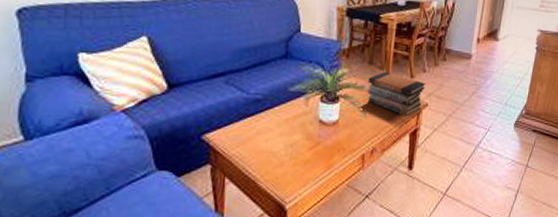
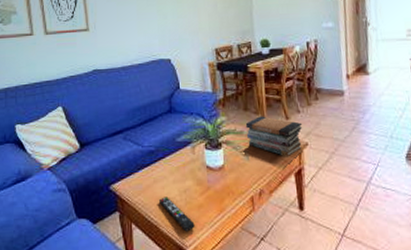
remote control: none [259,150,298,188] -> present [158,197,195,232]

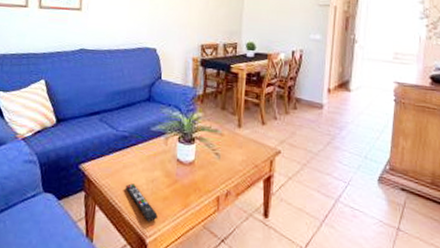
book stack: present [245,116,303,158] -> none [220,117,278,163]

